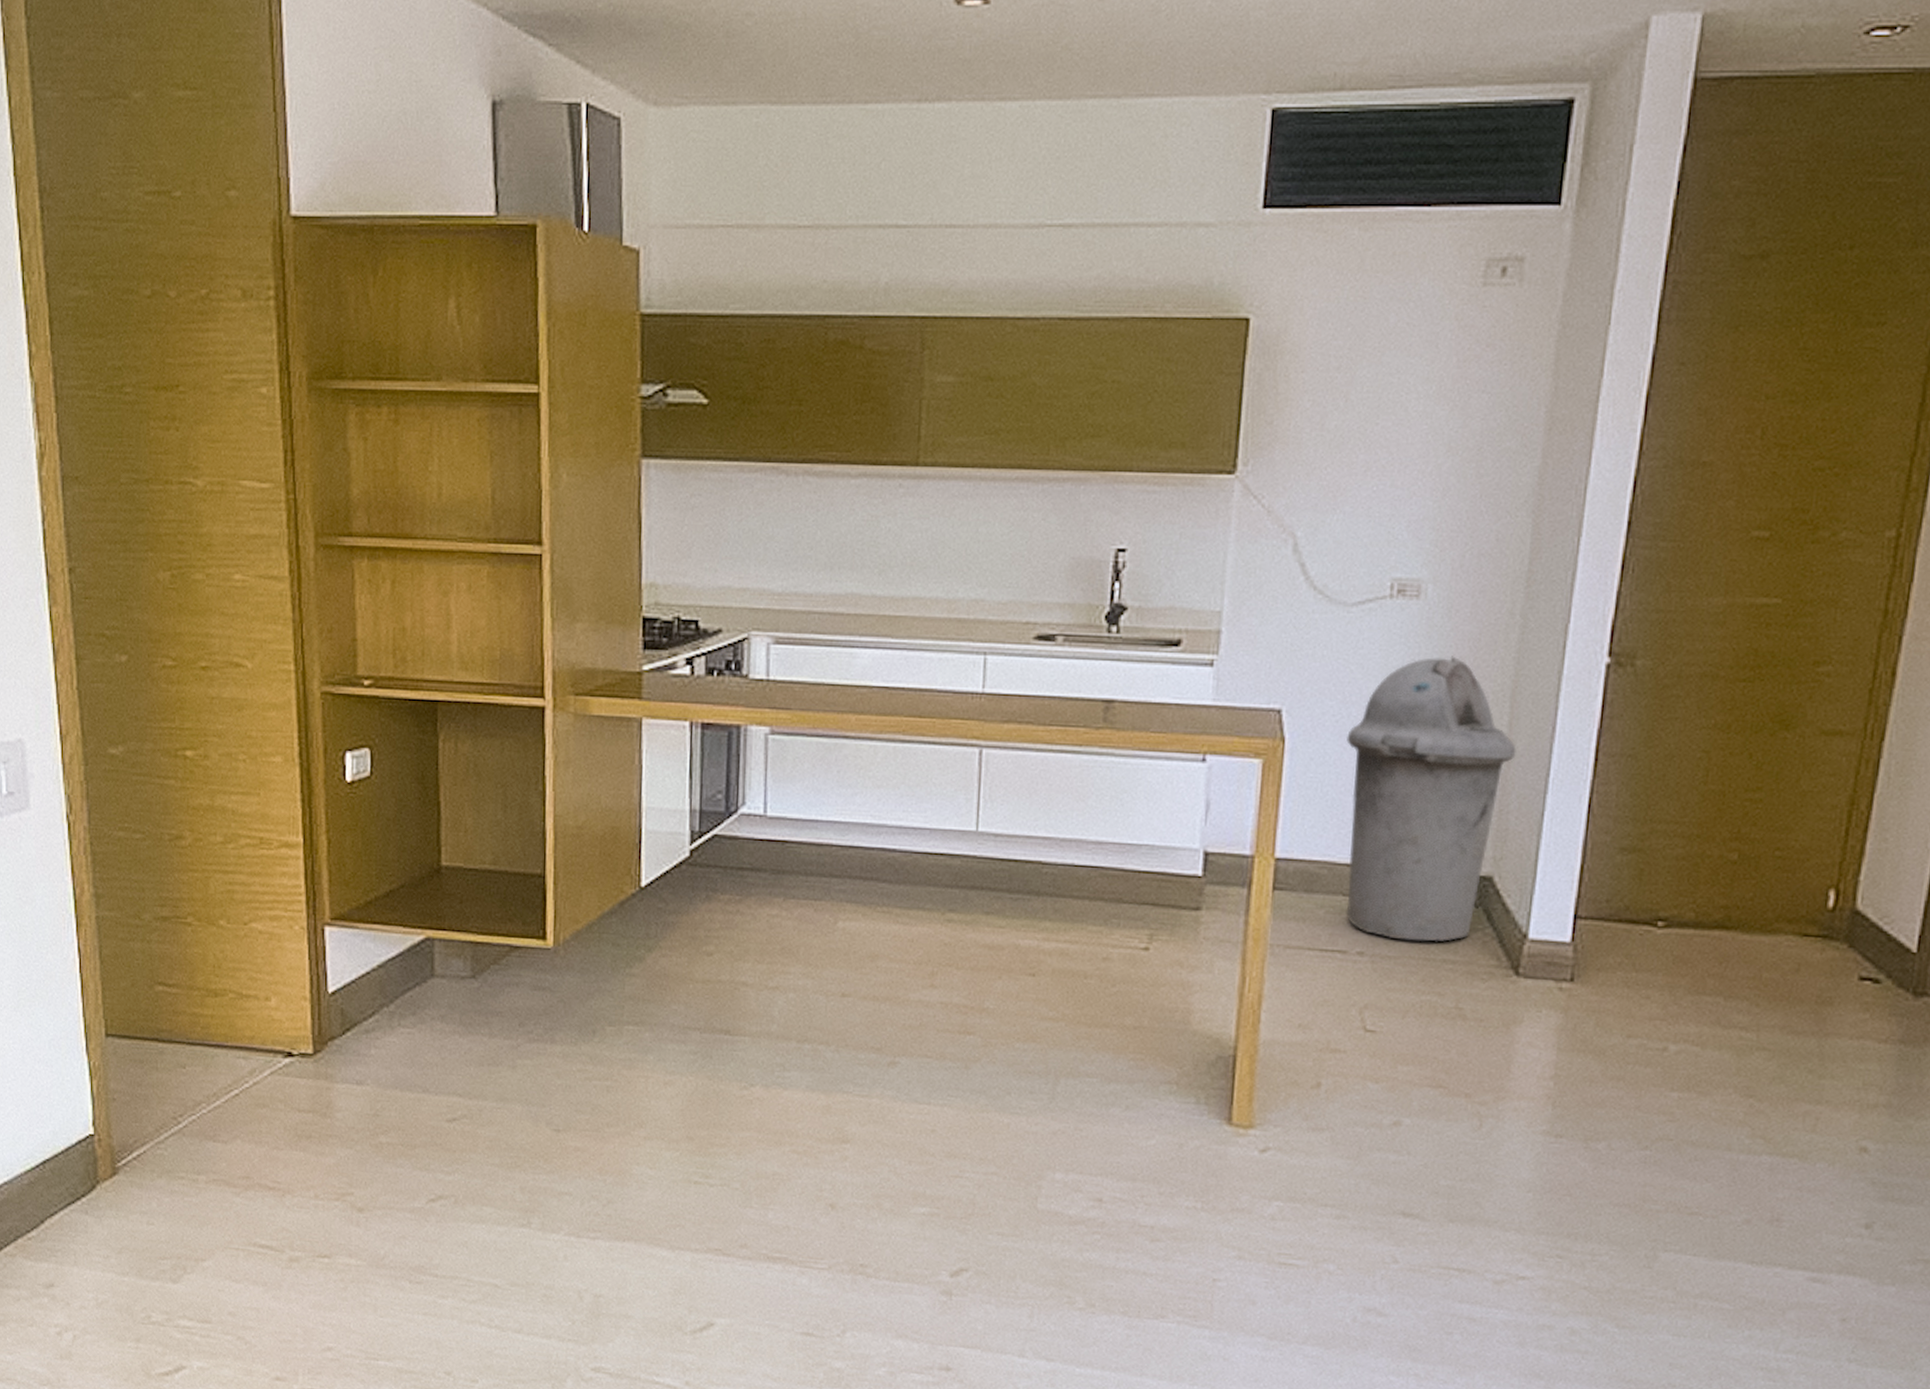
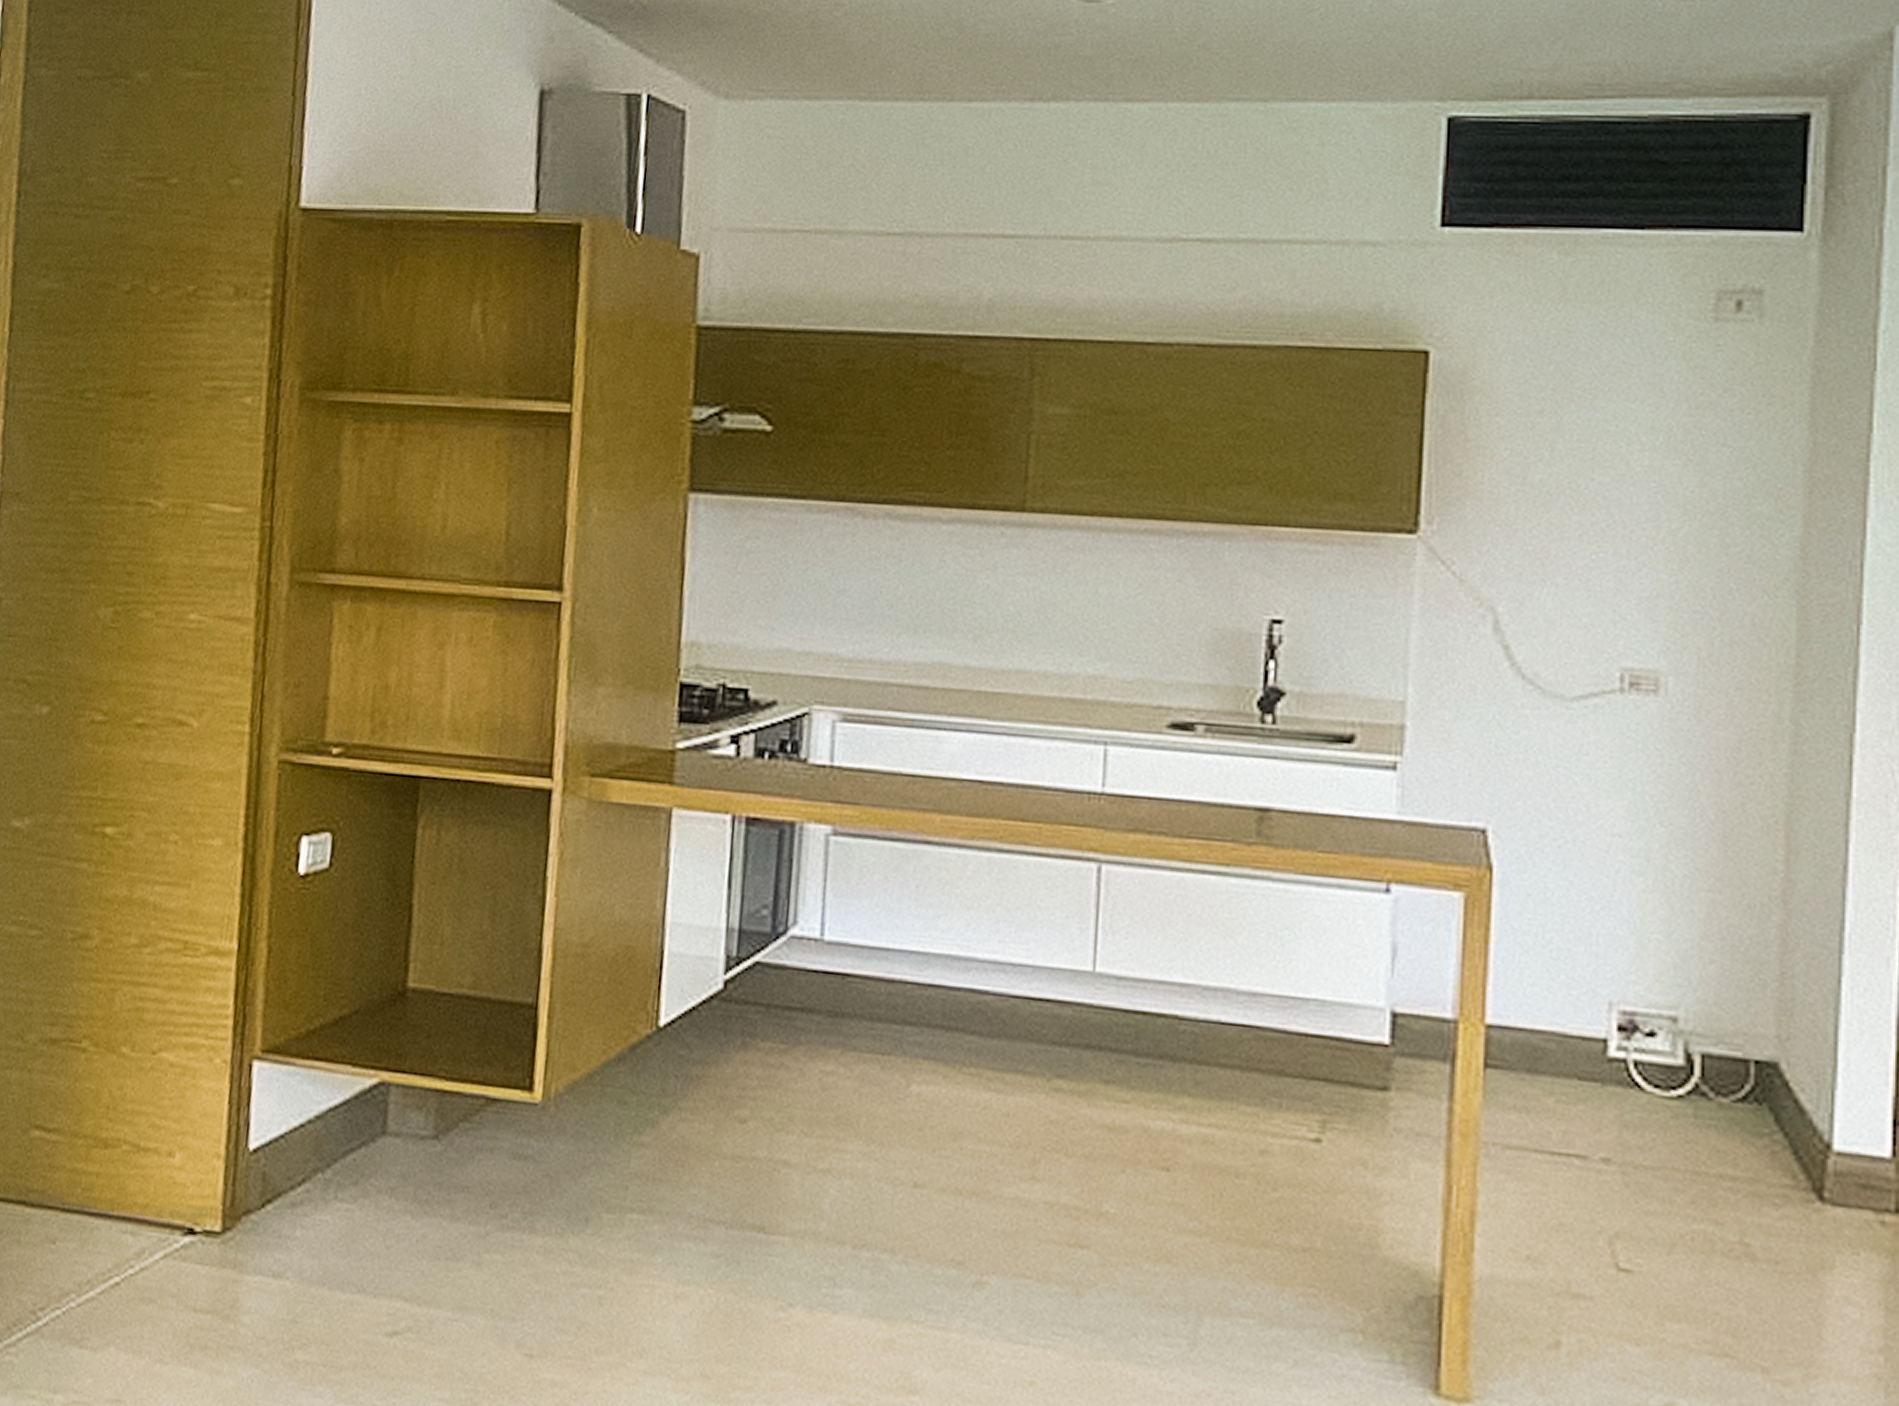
trash can: present [1346,656,1516,942] -> none [1573,768,1798,1149]

